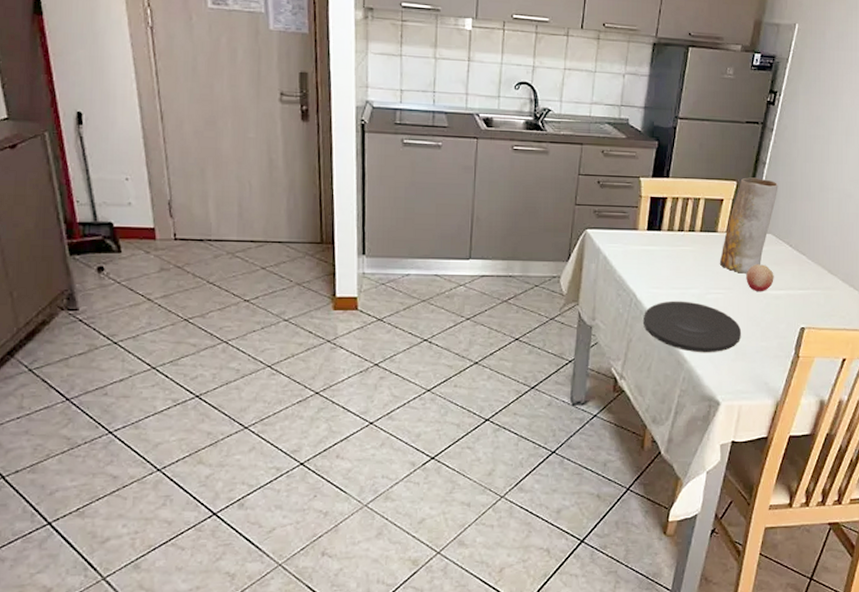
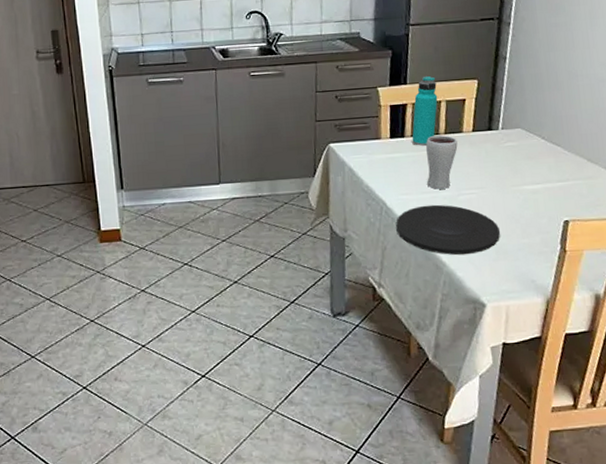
water bottle: none [668,171,698,242] -> present [412,75,438,147]
drinking glass: none [678,232,711,286] -> present [426,135,458,189]
vase: present [720,177,779,274] -> none [469,73,523,172]
fruit: present [746,264,774,292] -> none [498,160,529,189]

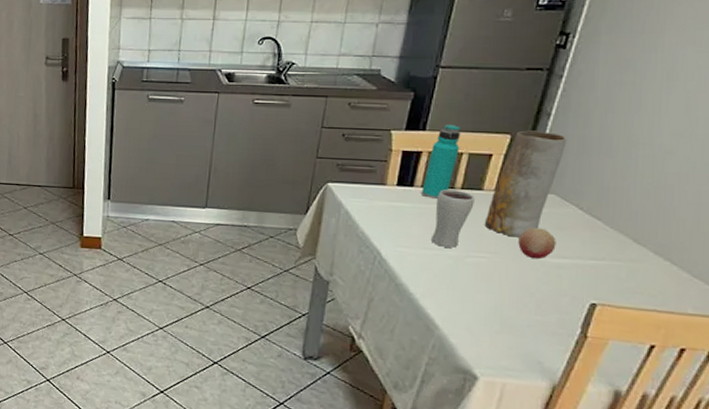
plate: present [396,204,501,255] -> none [388,261,510,322]
vase: none [469,73,523,172] -> present [485,130,567,238]
fruit: none [498,160,529,189] -> present [518,227,556,260]

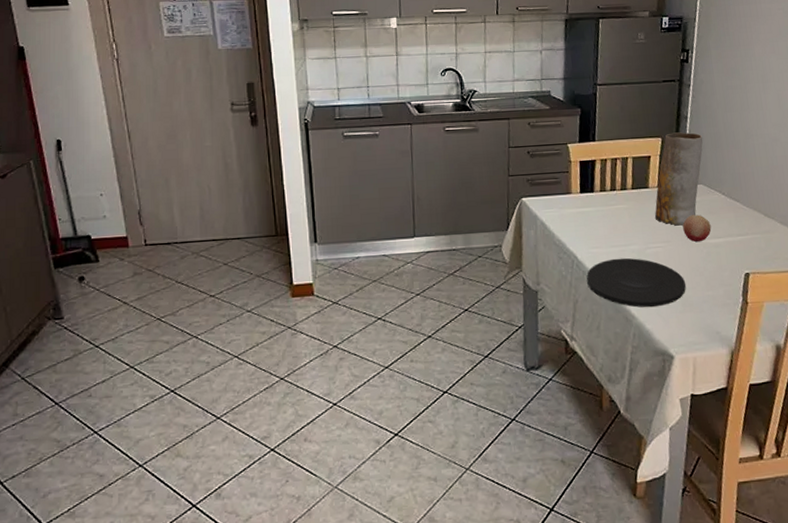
plate: none [388,261,510,322] -> present [586,257,687,308]
water bottle: present [421,123,461,200] -> none [600,133,625,201]
drinking glass: present [431,189,475,248] -> none [614,190,644,243]

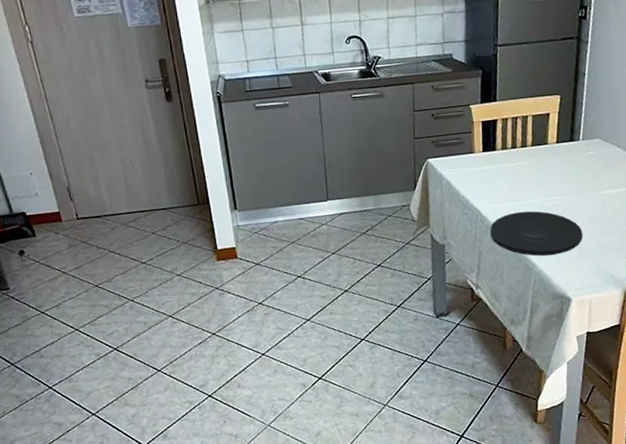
vase: present [655,132,703,226] -> none [554,88,600,179]
fruit: present [682,215,712,242] -> none [580,167,607,194]

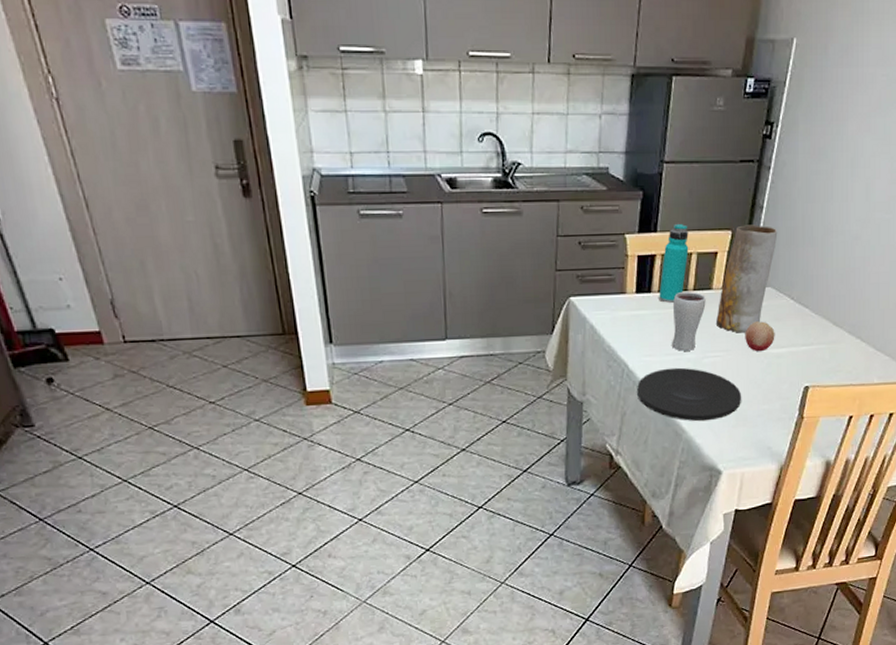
water bottle: none [502,92,525,159] -> present [659,223,689,304]
drinking glass: none [515,147,544,197] -> present [672,291,706,351]
vase: none [554,88,600,179] -> present [716,225,778,333]
fruit: none [580,167,607,194] -> present [745,321,775,352]

